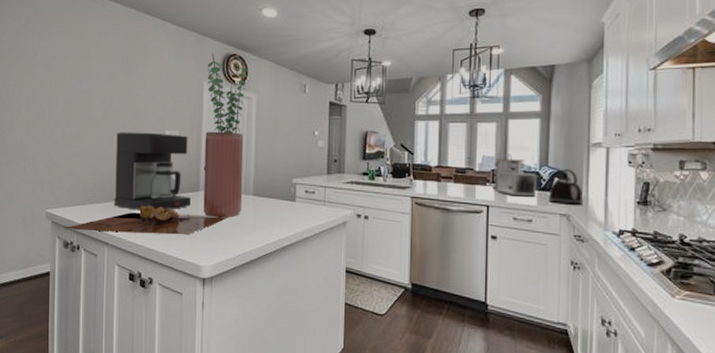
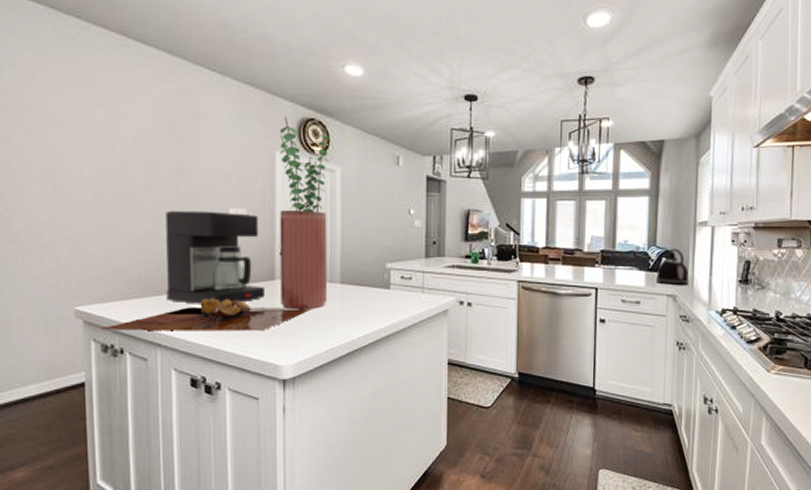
spice rack: present [493,154,525,192] -> none [602,233,634,273]
toaster: present [499,172,537,198] -> none [607,253,645,279]

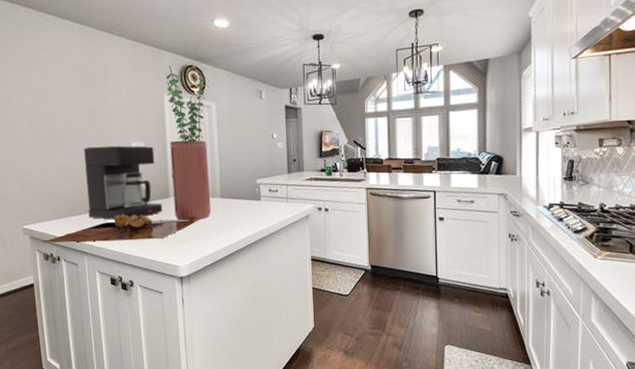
kettle: present [655,248,690,285] -> none [487,153,518,185]

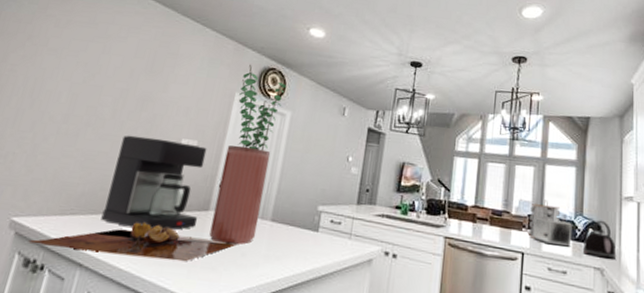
spice rack: none [438,143,466,178] -> present [529,200,561,239]
toaster: none [443,159,477,182] -> present [534,218,572,248]
kettle: none [487,153,518,185] -> present [582,220,617,259]

